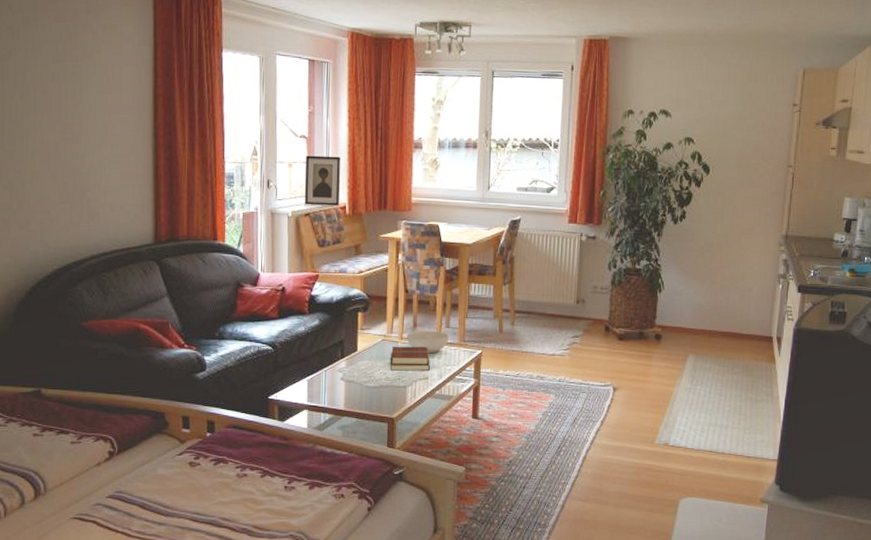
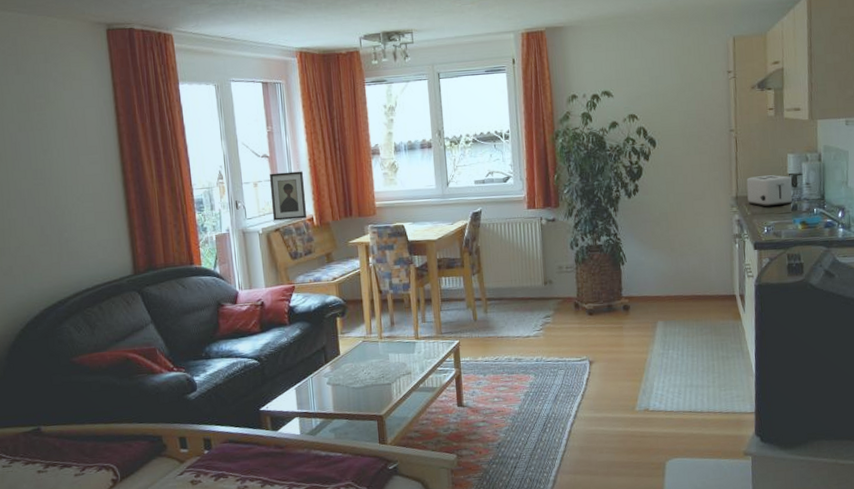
books: present [390,346,430,372] -> none [371,343,412,370]
bowl: present [406,330,450,354] -> none [385,326,427,350]
toaster: none [797,216,845,251] -> present [746,175,793,207]

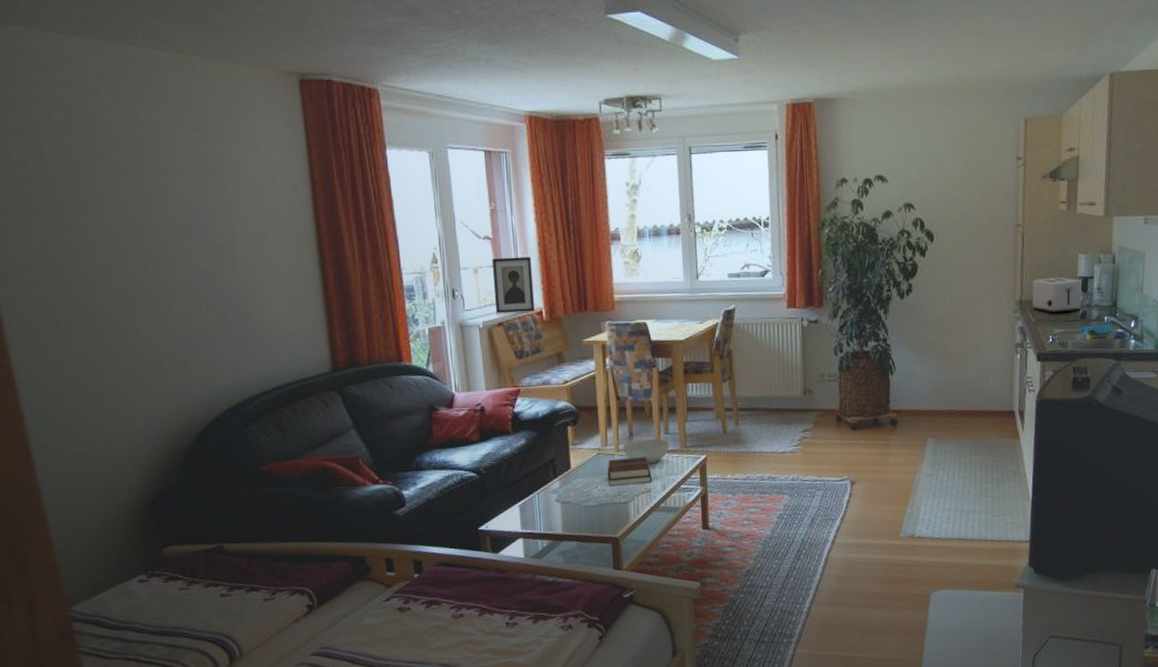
books: none [371,343,412,370] -> present [607,457,652,486]
bowl: none [385,326,427,350] -> present [622,438,670,464]

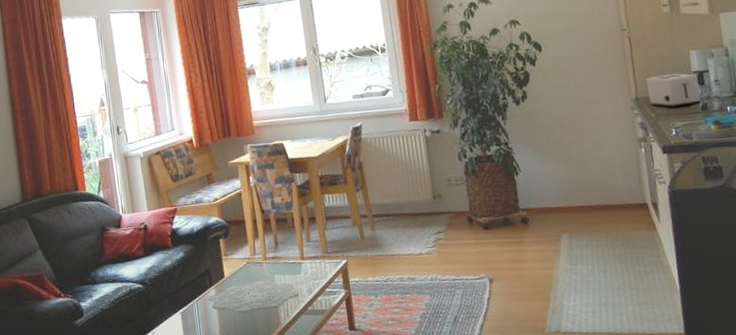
picture frame: present [491,256,536,314] -> none [148,94,187,144]
books: present [607,457,652,486] -> none [257,263,299,292]
bowl: present [622,438,670,464] -> none [269,246,313,270]

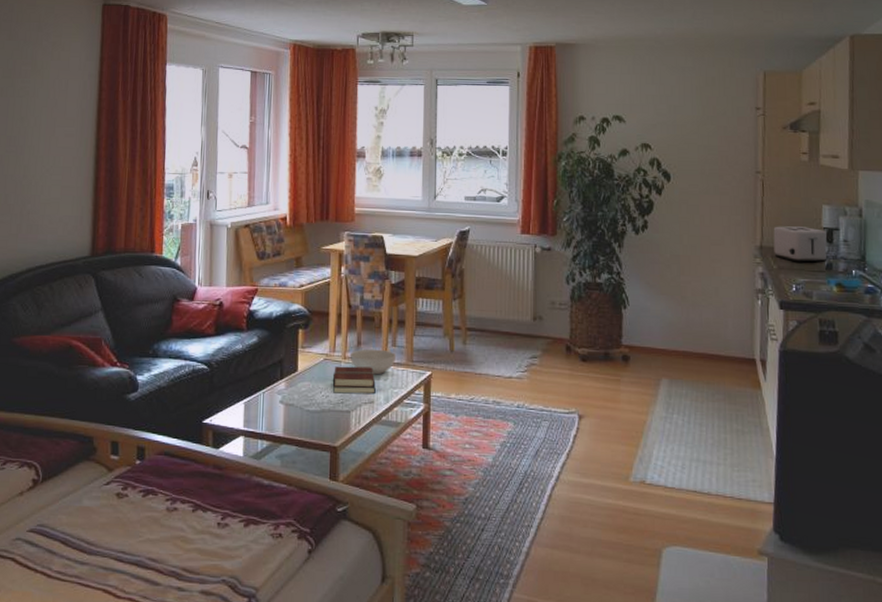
books: none [257,263,299,292] -> present [332,366,376,395]
bowl: none [269,246,313,270] -> present [349,349,397,375]

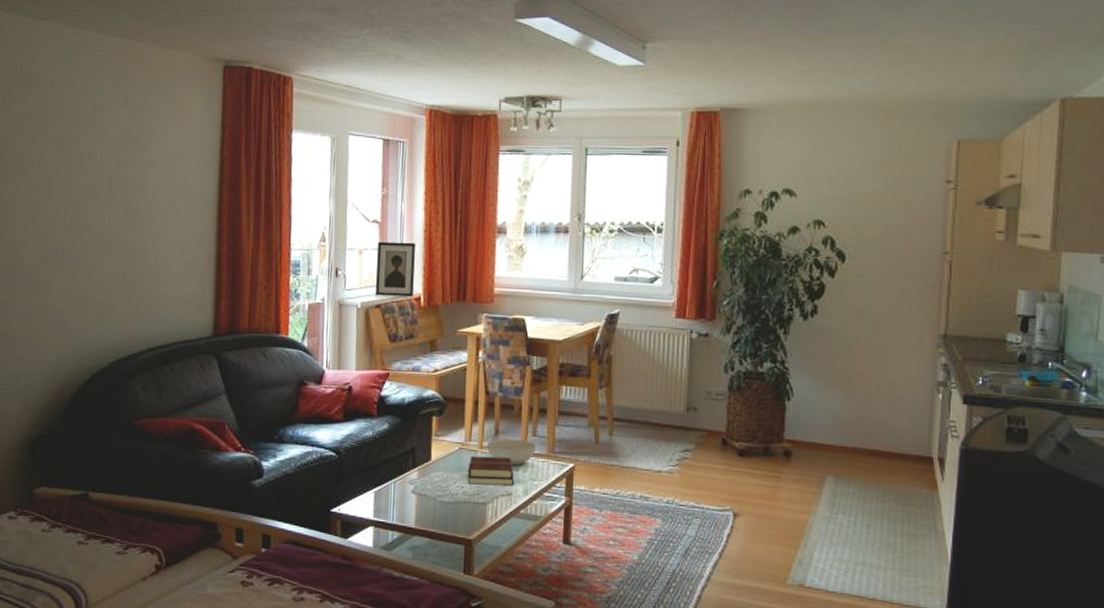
picture frame: none [244,165,282,217] -> present [375,241,417,297]
toaster: present [773,226,827,263] -> none [960,313,1021,354]

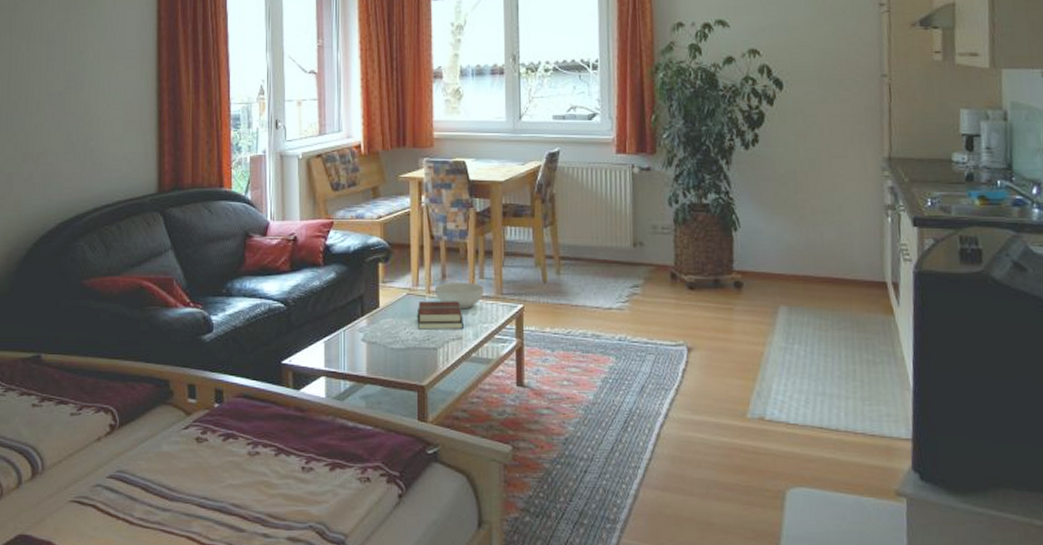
picture frame: present [375,241,417,297] -> none [315,91,354,145]

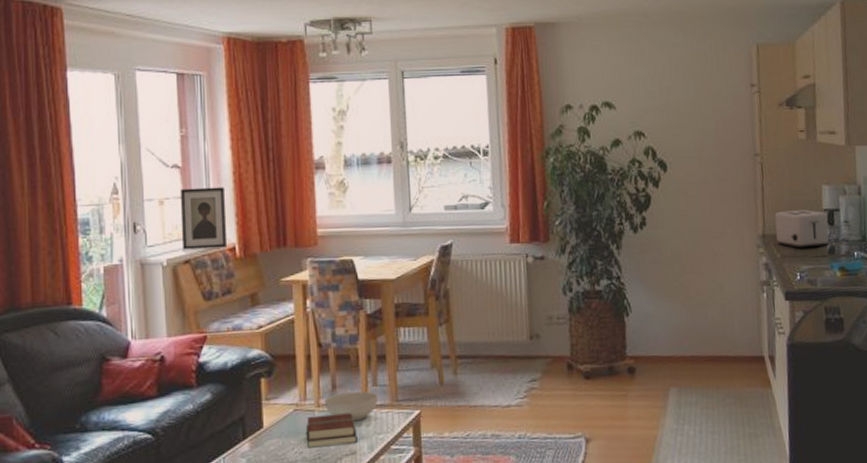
picture frame: none [315,91,354,145] -> present [179,187,228,250]
toaster: none [903,134,968,174] -> present [775,210,830,249]

